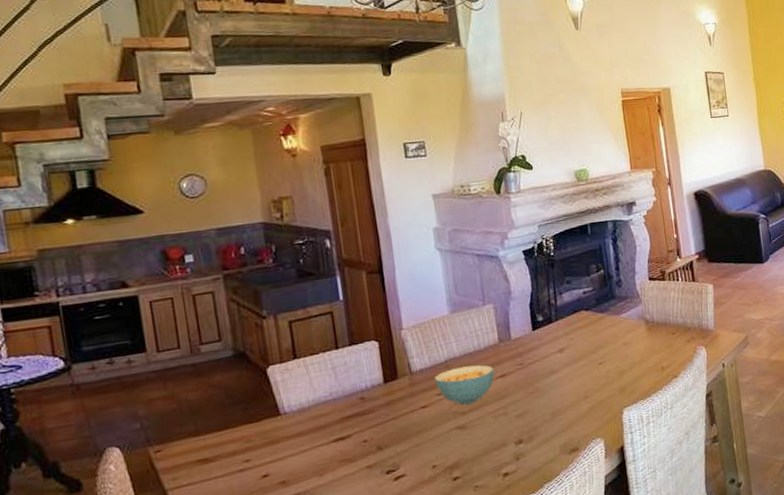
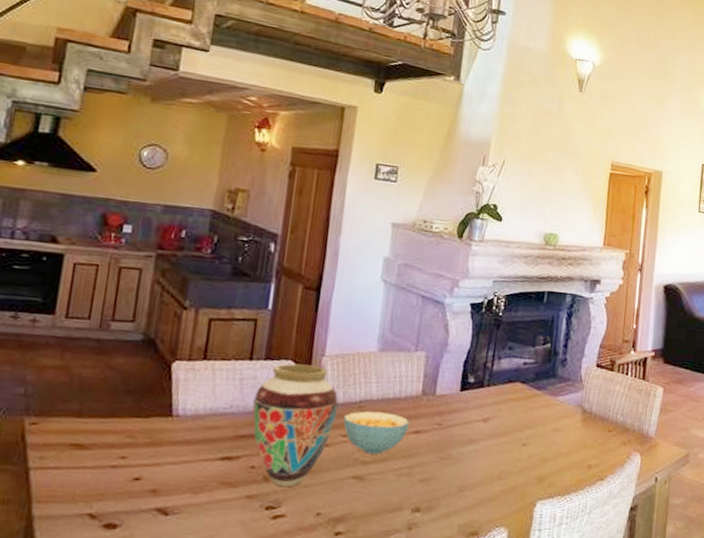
vase: none [349,339,428,452] -> present [252,363,339,487]

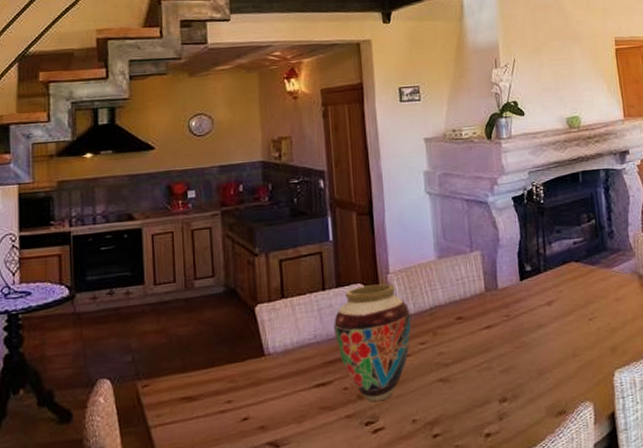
cereal bowl: present [343,411,409,455] -> none [418,314,480,356]

